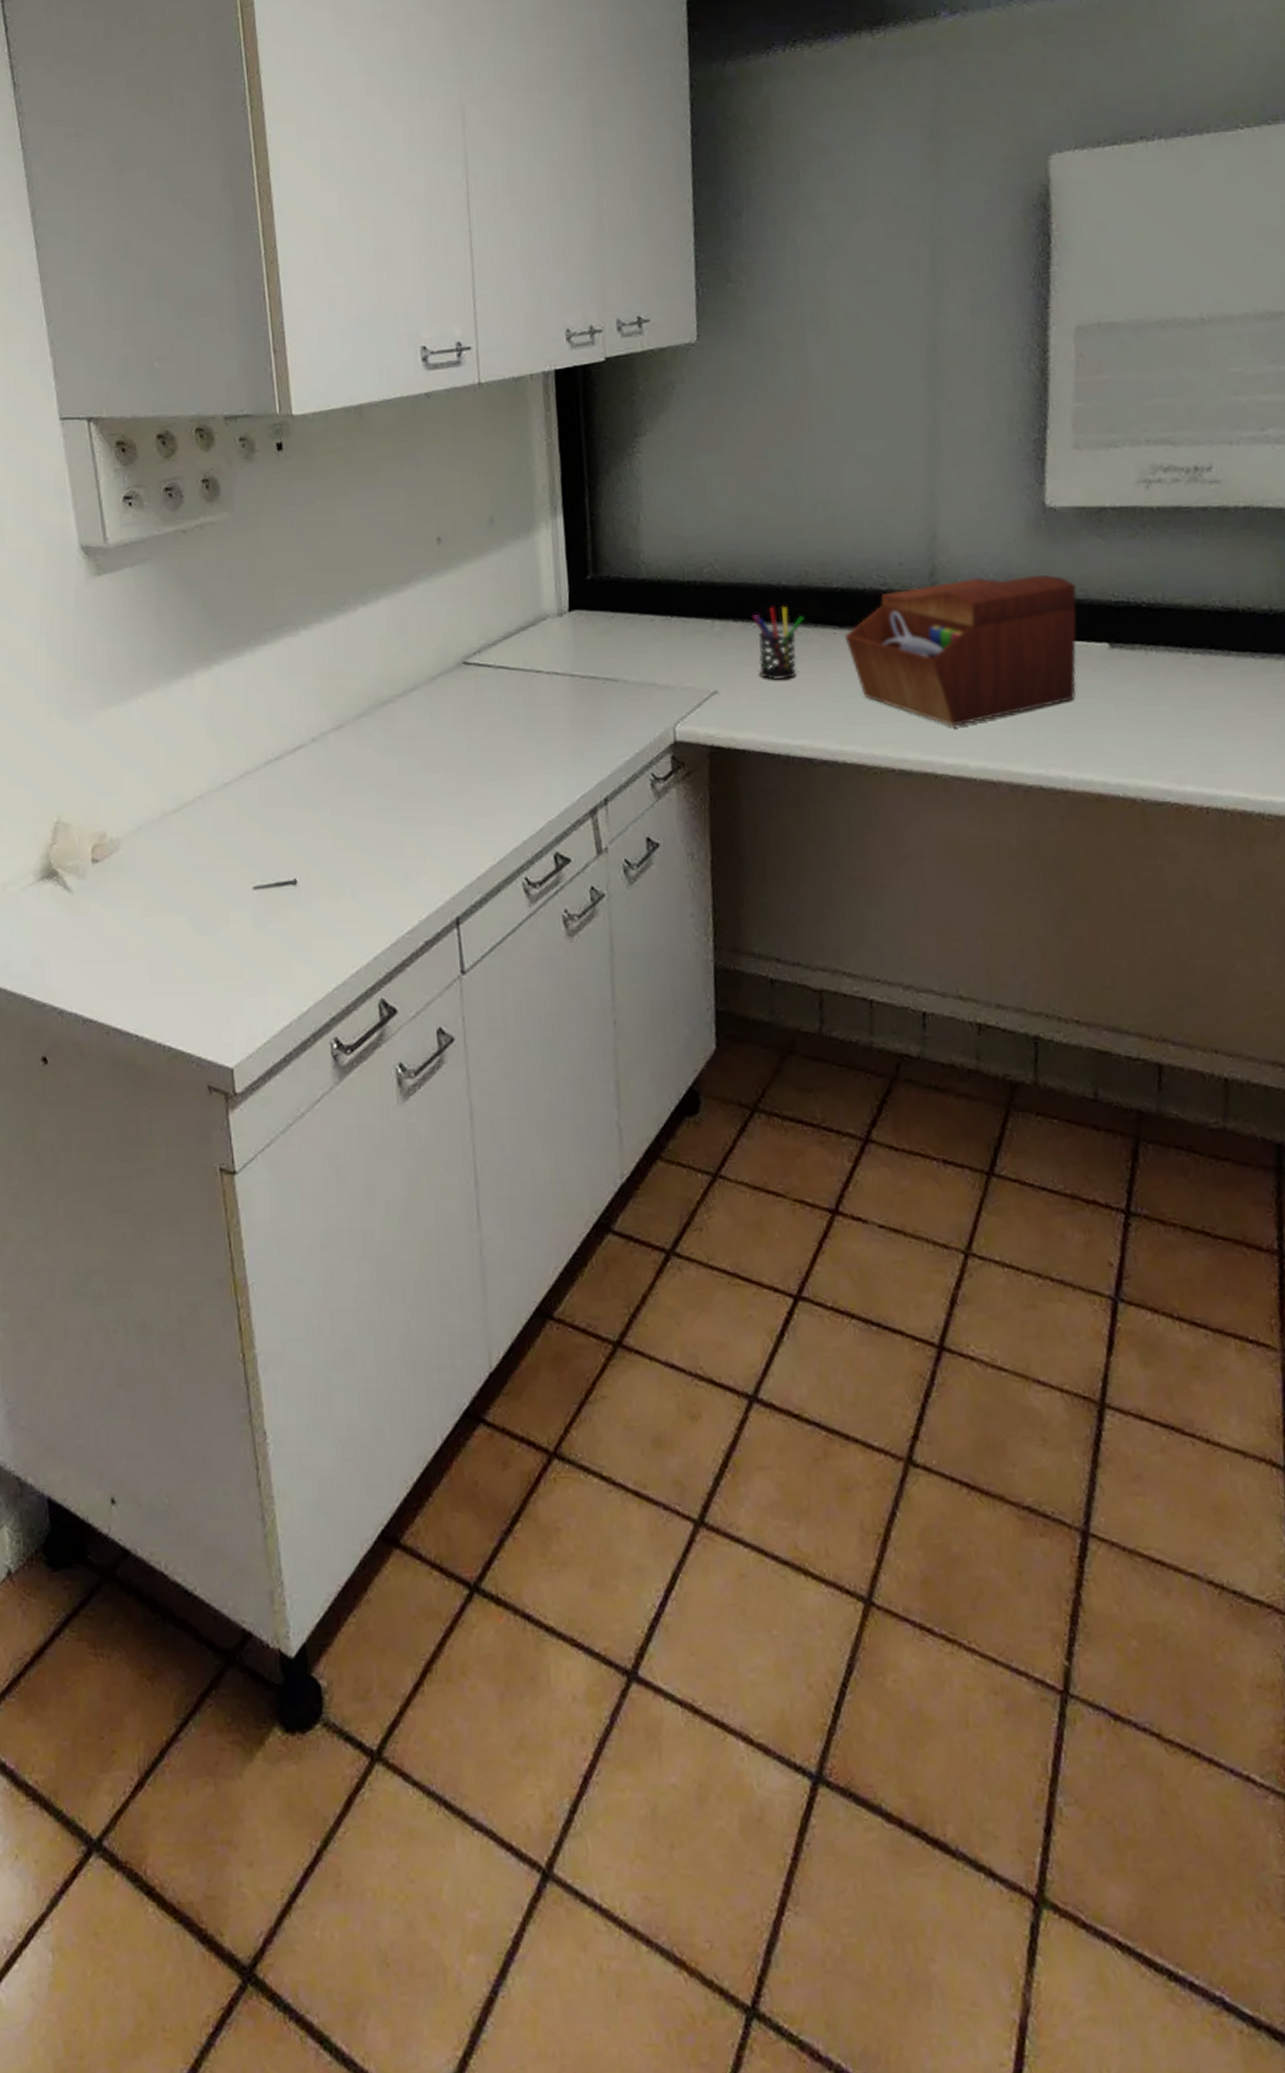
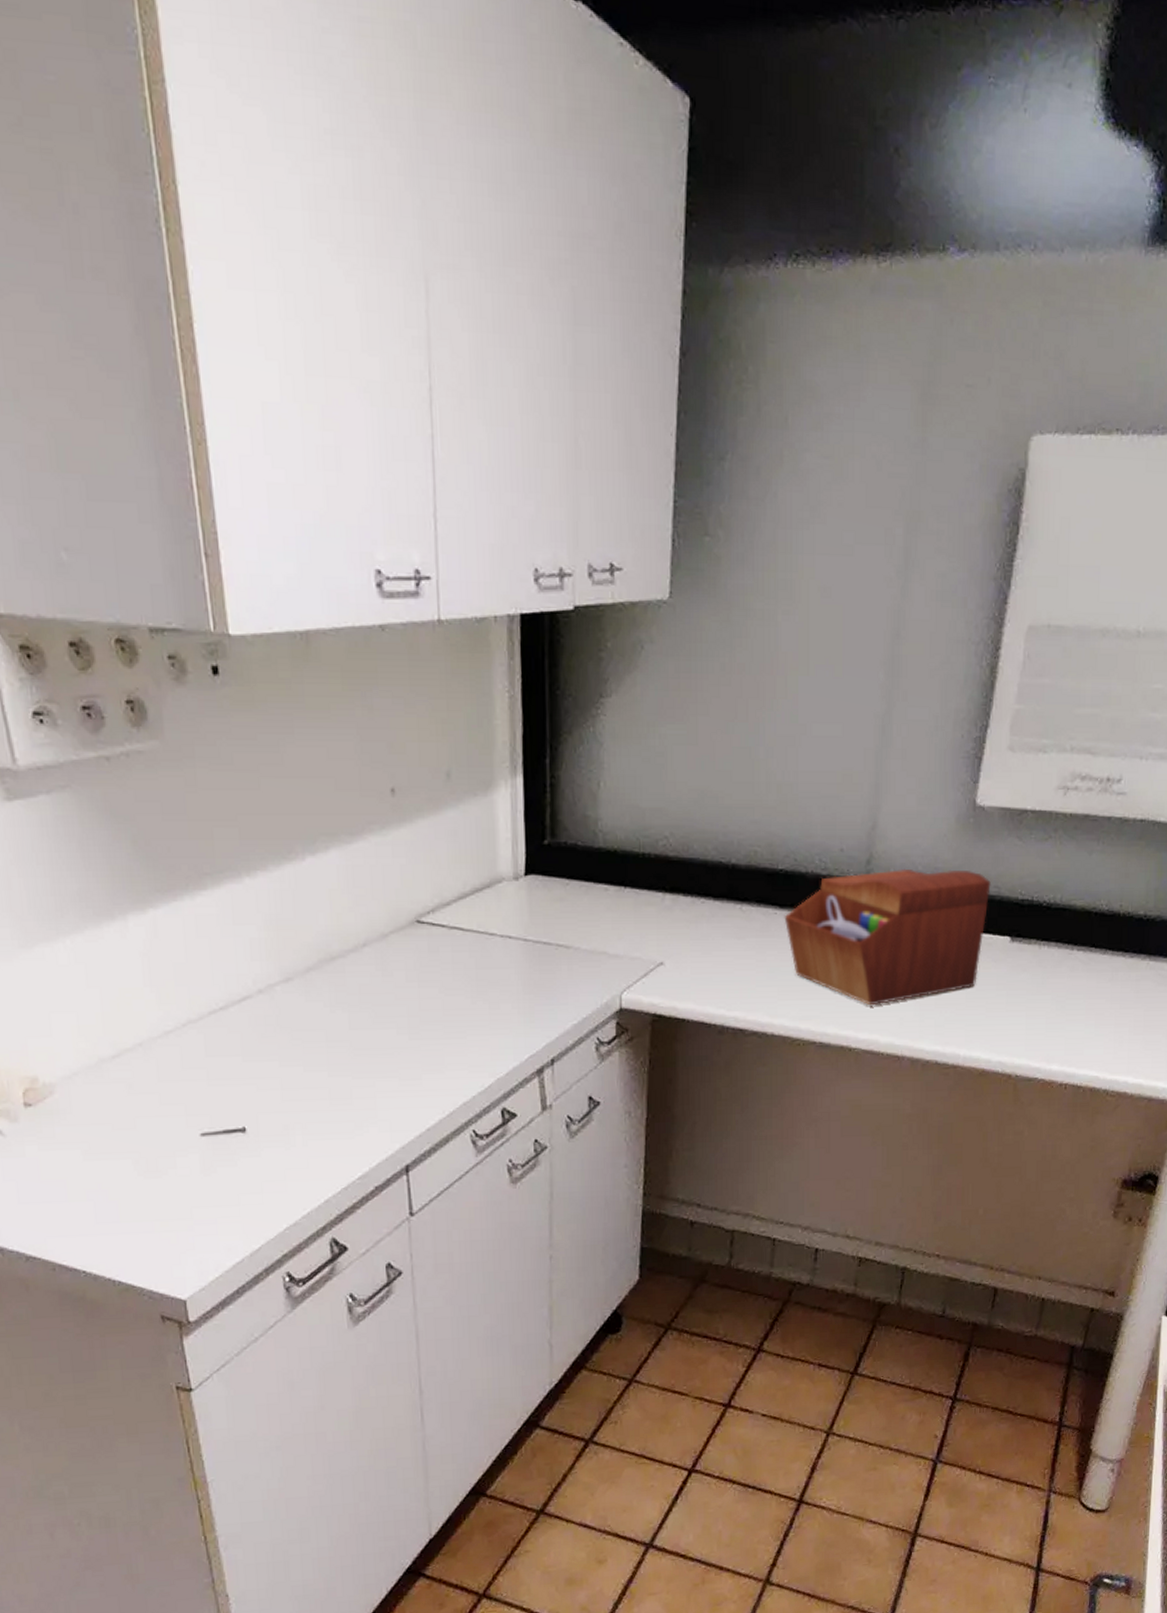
pen holder: present [752,606,804,680] -> none [702,883,748,955]

